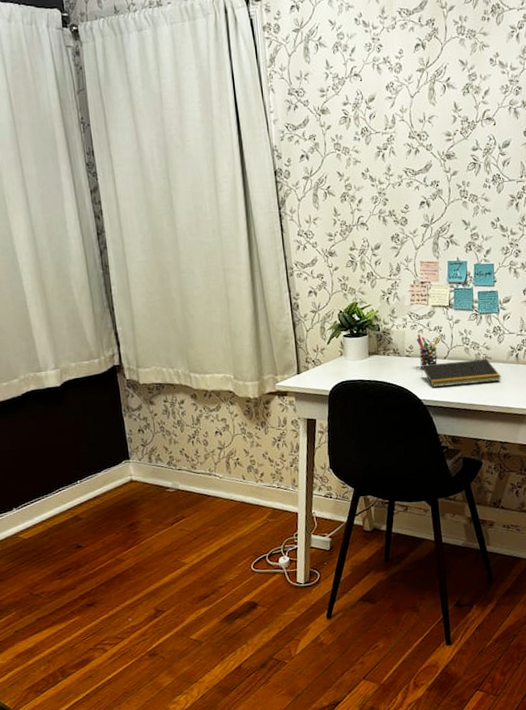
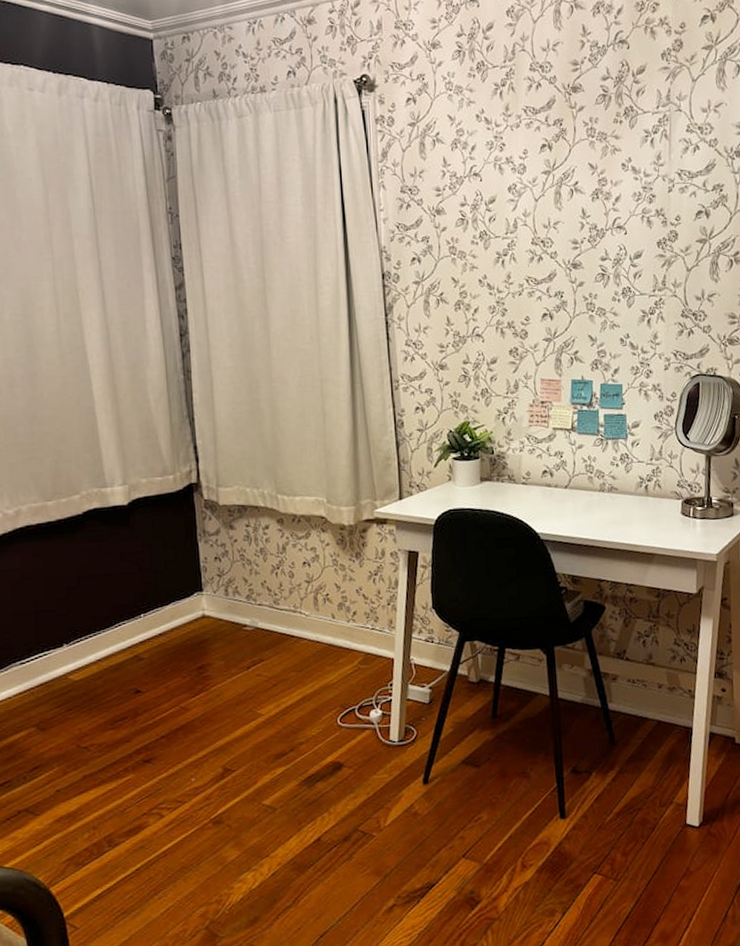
pen holder: present [416,334,439,370] -> none [534,460,560,499]
notepad: present [421,359,502,387] -> none [538,490,629,520]

